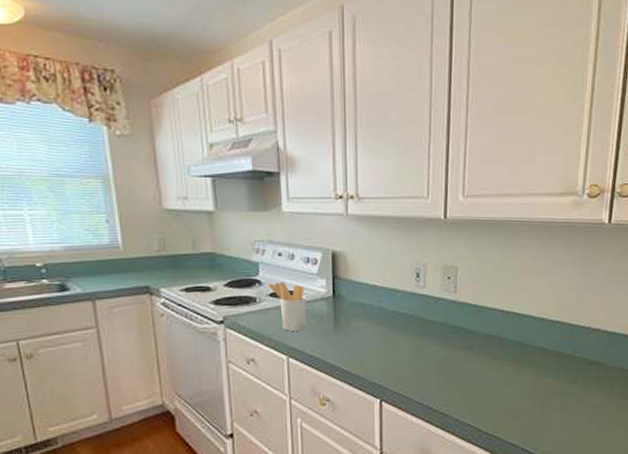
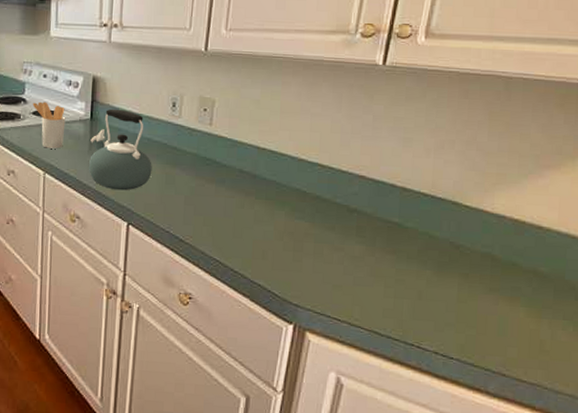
kettle: none [334,283,401,368] -> present [88,109,152,191]

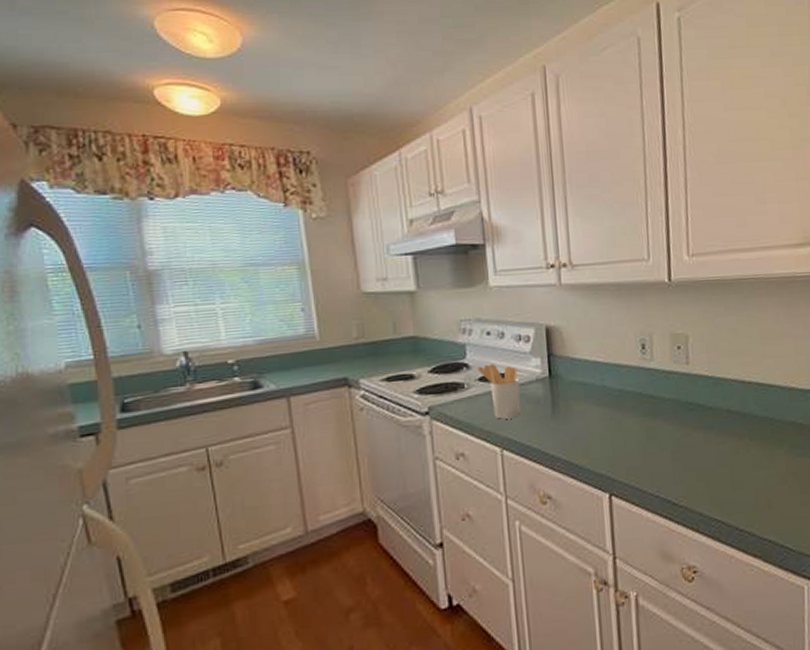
kettle: present [88,109,152,191] -> none [552,360,630,457]

